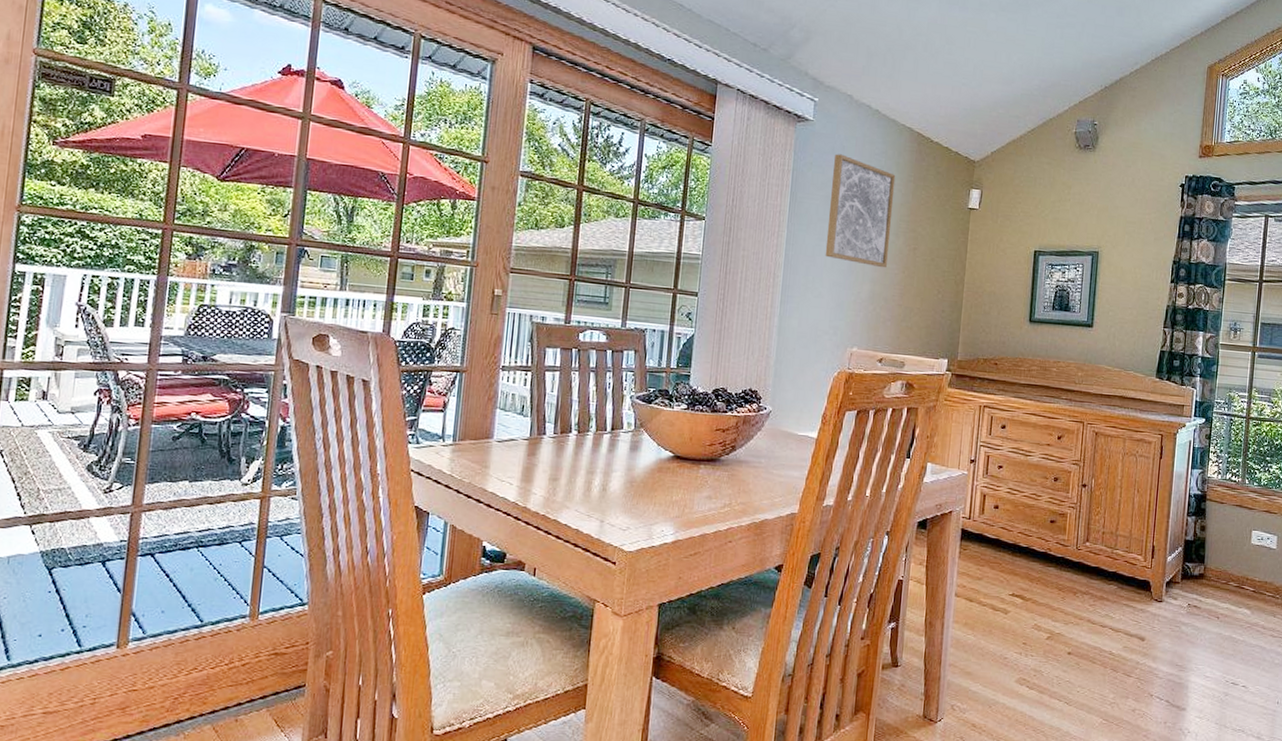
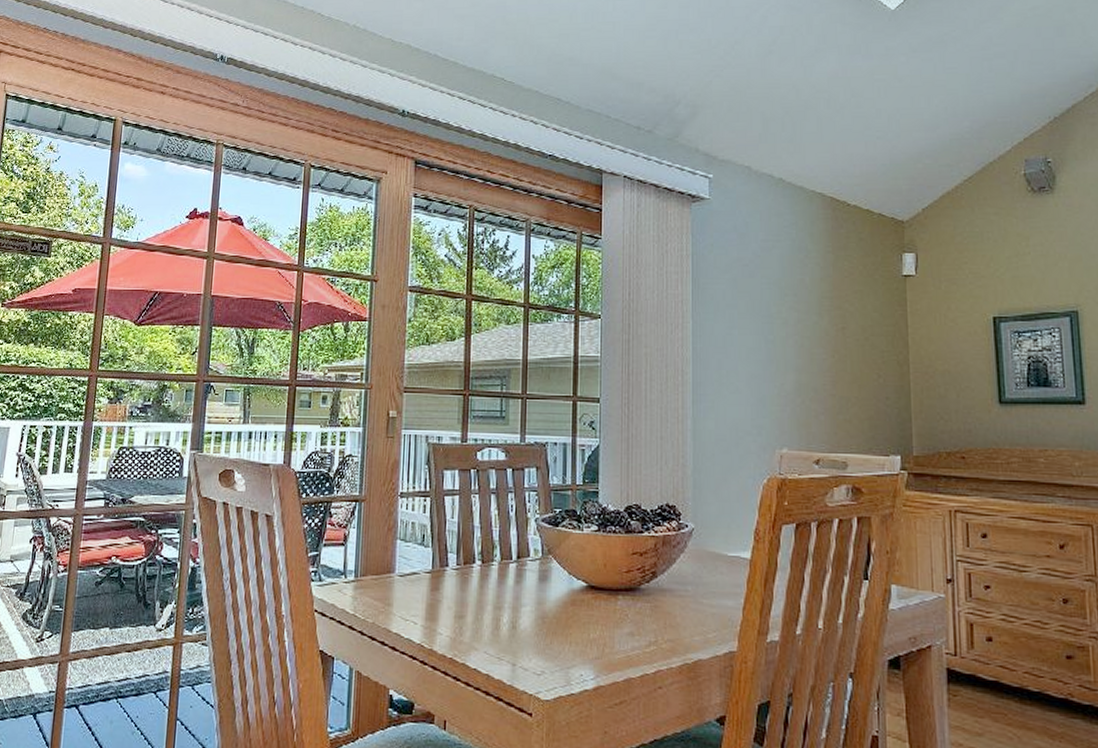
wall art: present [825,154,896,268] -> none [737,231,813,354]

